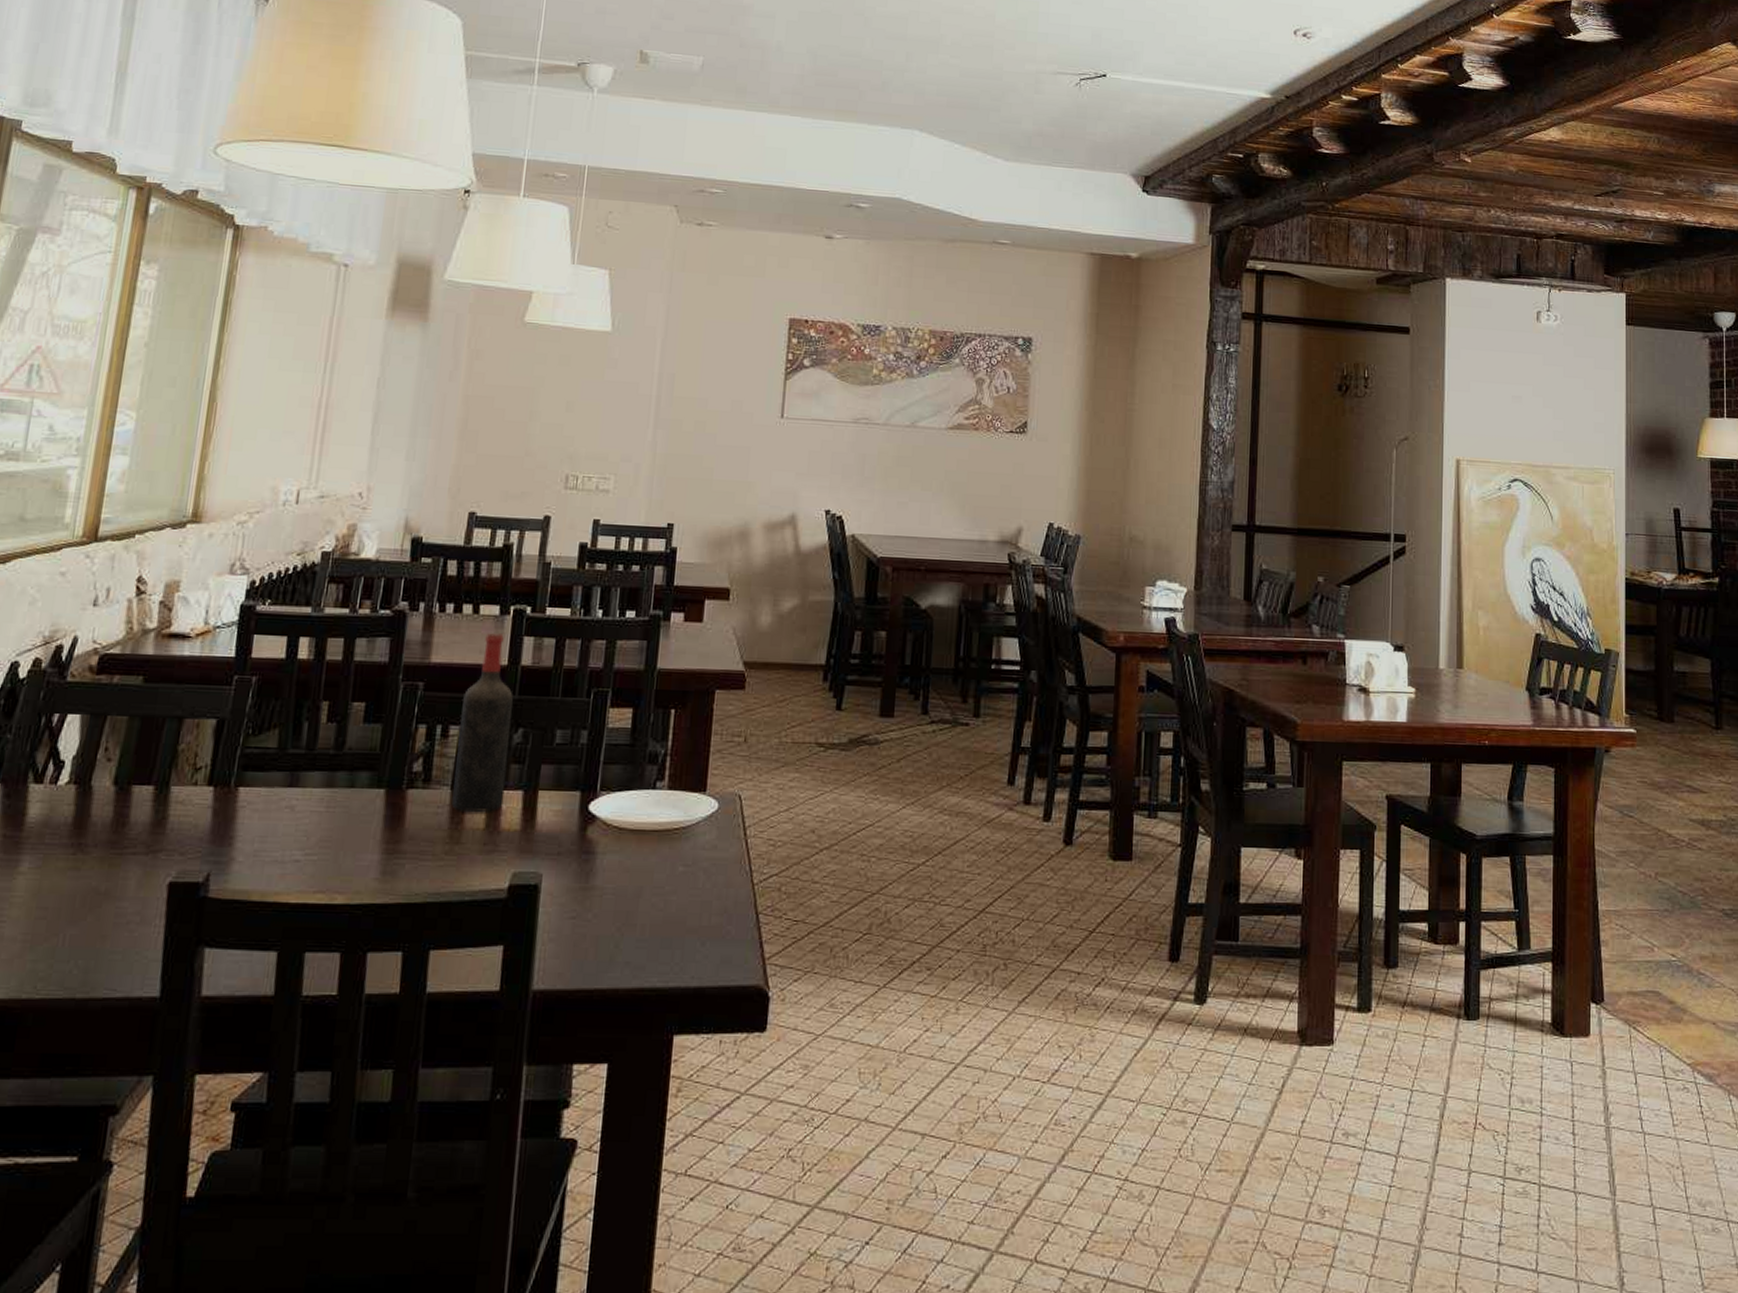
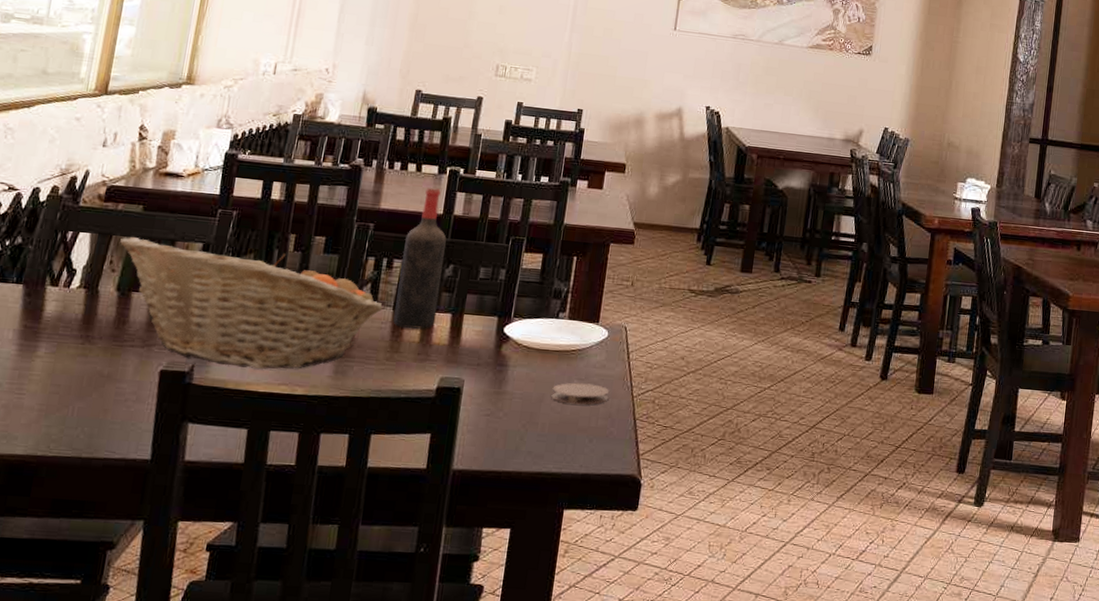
fruit basket: none [116,715,439,874] -> present [120,236,384,369]
coaster: none [651,870,724,898] -> present [551,382,610,405]

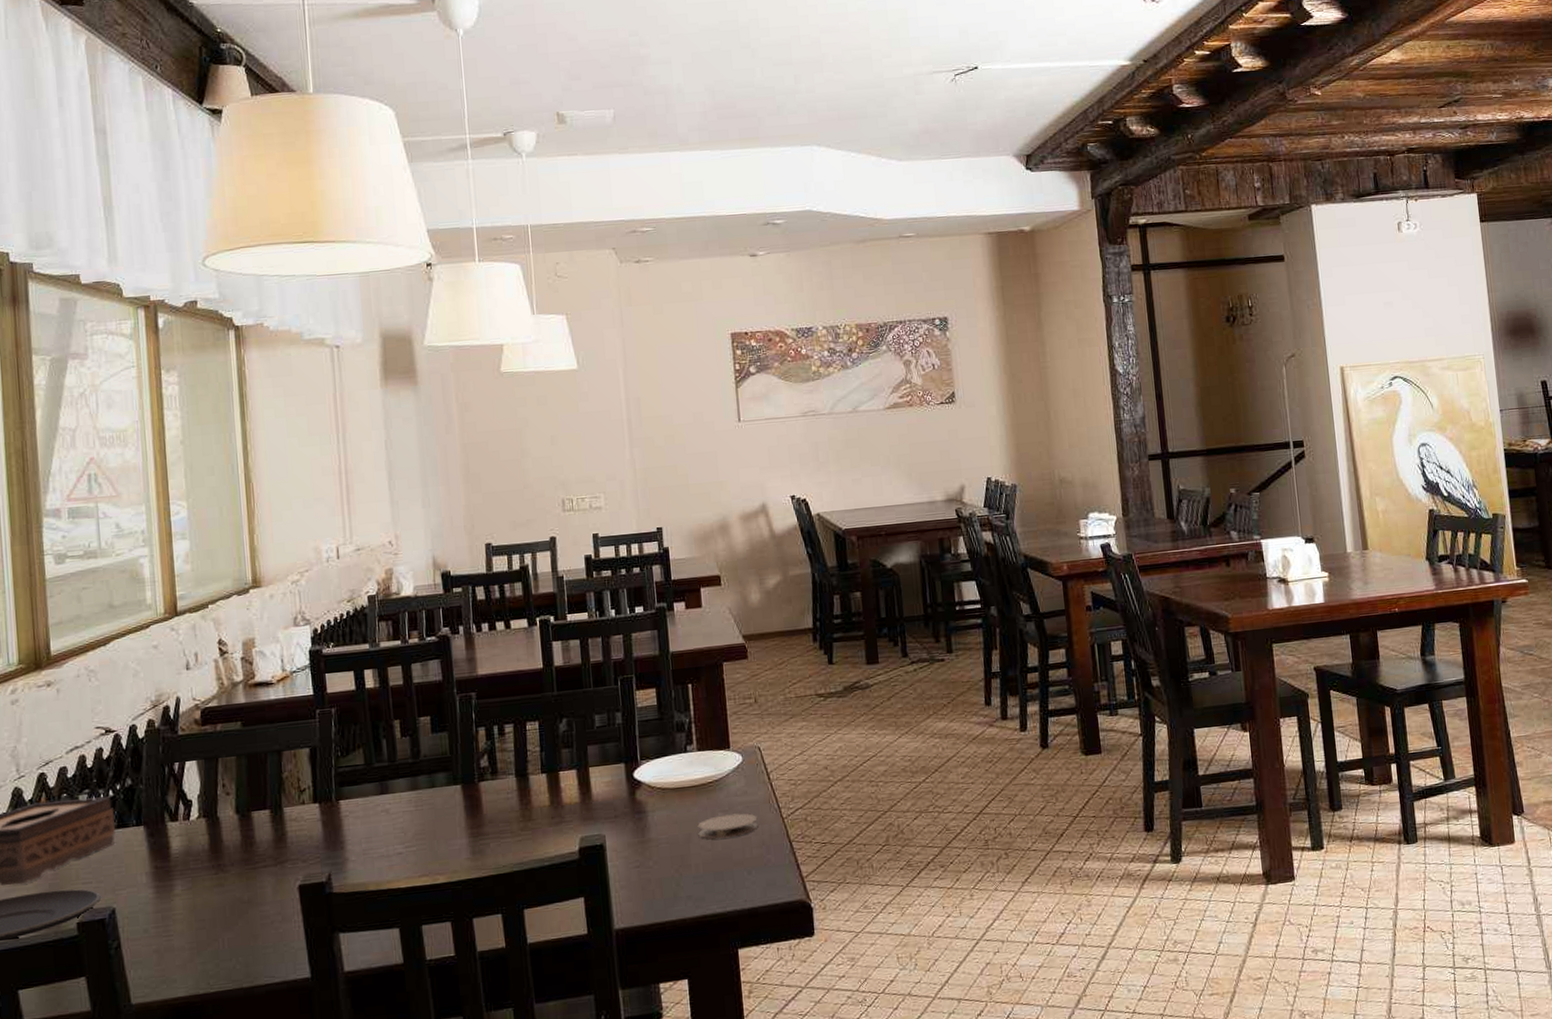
fruit basket: present [120,236,384,369] -> none [227,741,506,869]
wine bottle: present [393,187,447,329] -> none [510,641,562,794]

